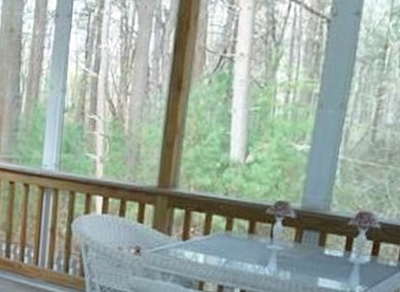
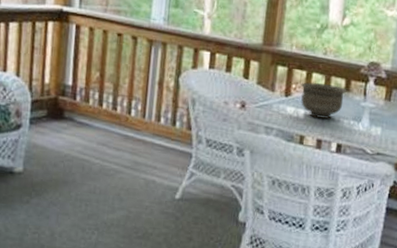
bowl: none [199,224,251,263] -> present [300,82,347,119]

